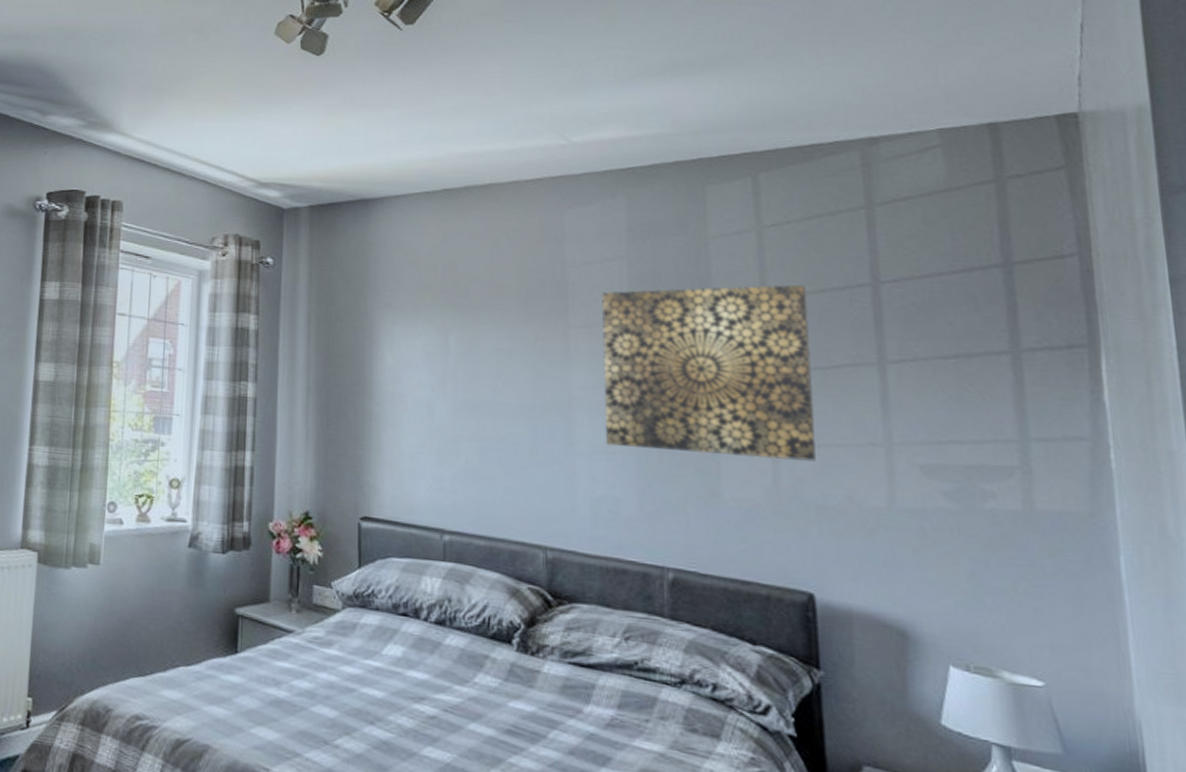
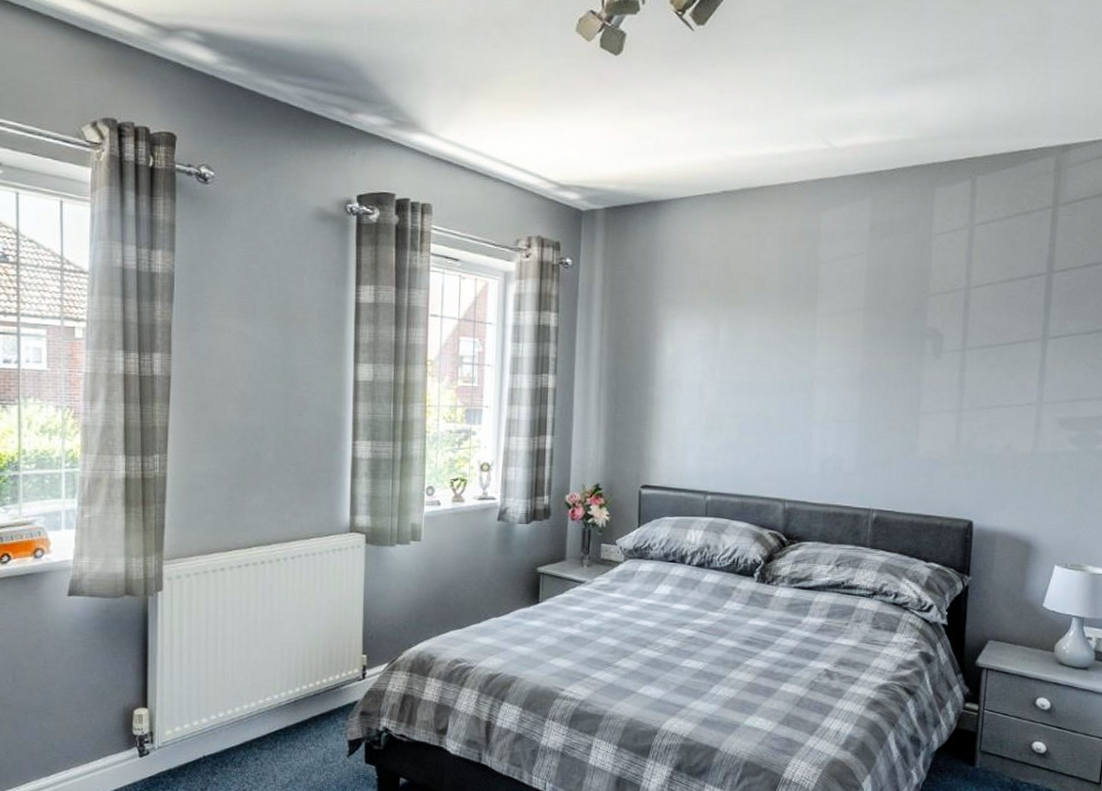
wall art: present [602,284,816,462] -> none [836,275,1000,420]

